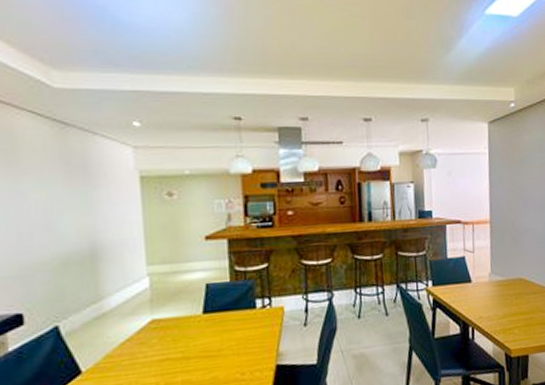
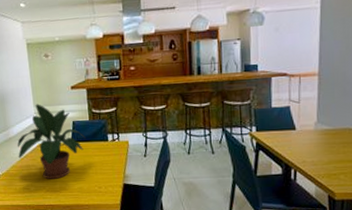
potted plant: none [116,261,225,371] -> present [17,104,86,179]

